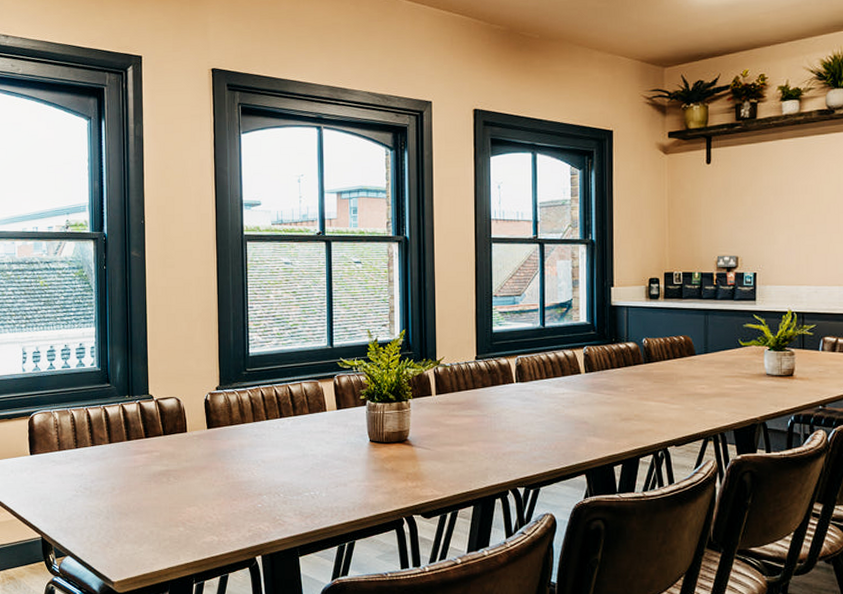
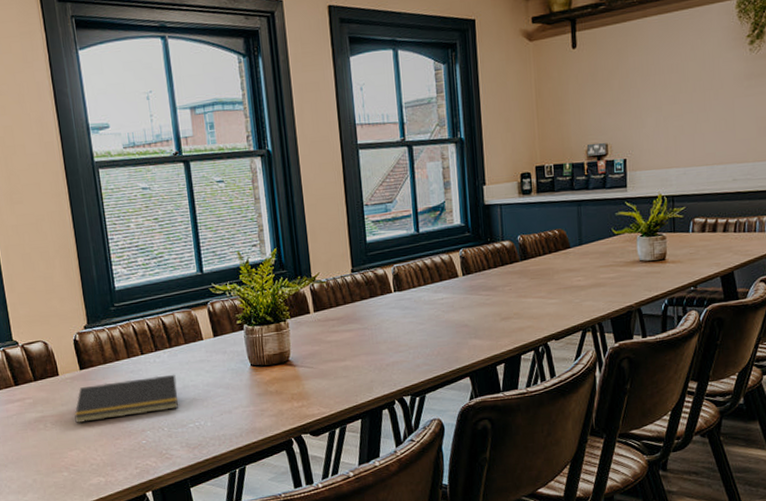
notepad: none [197,442,297,481] -> present [74,374,178,424]

